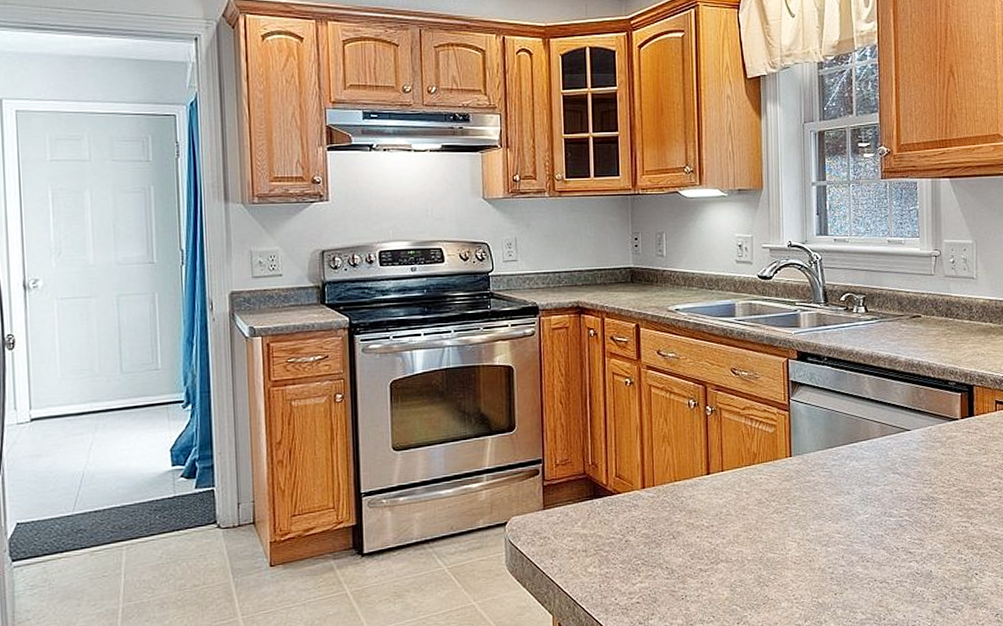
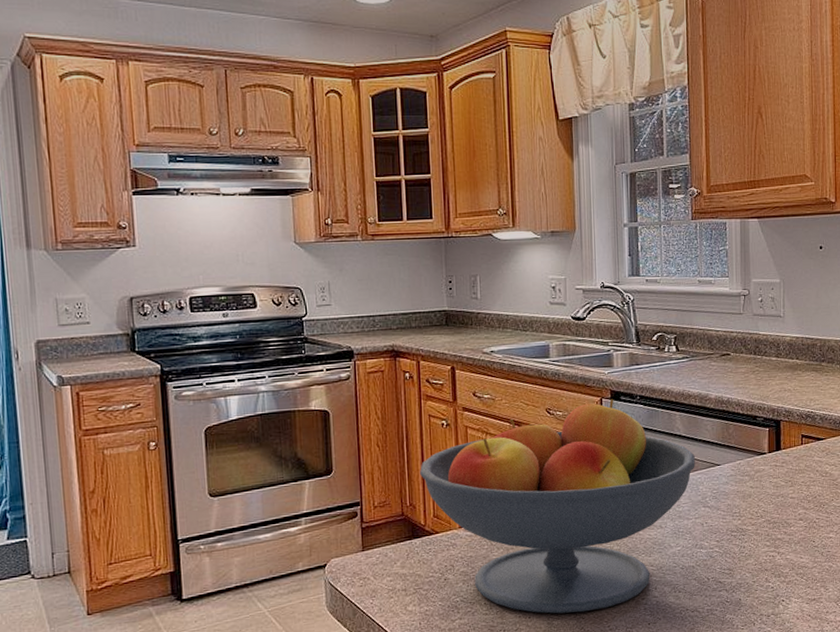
fruit bowl: none [603,360,884,580] -> present [420,399,695,614]

